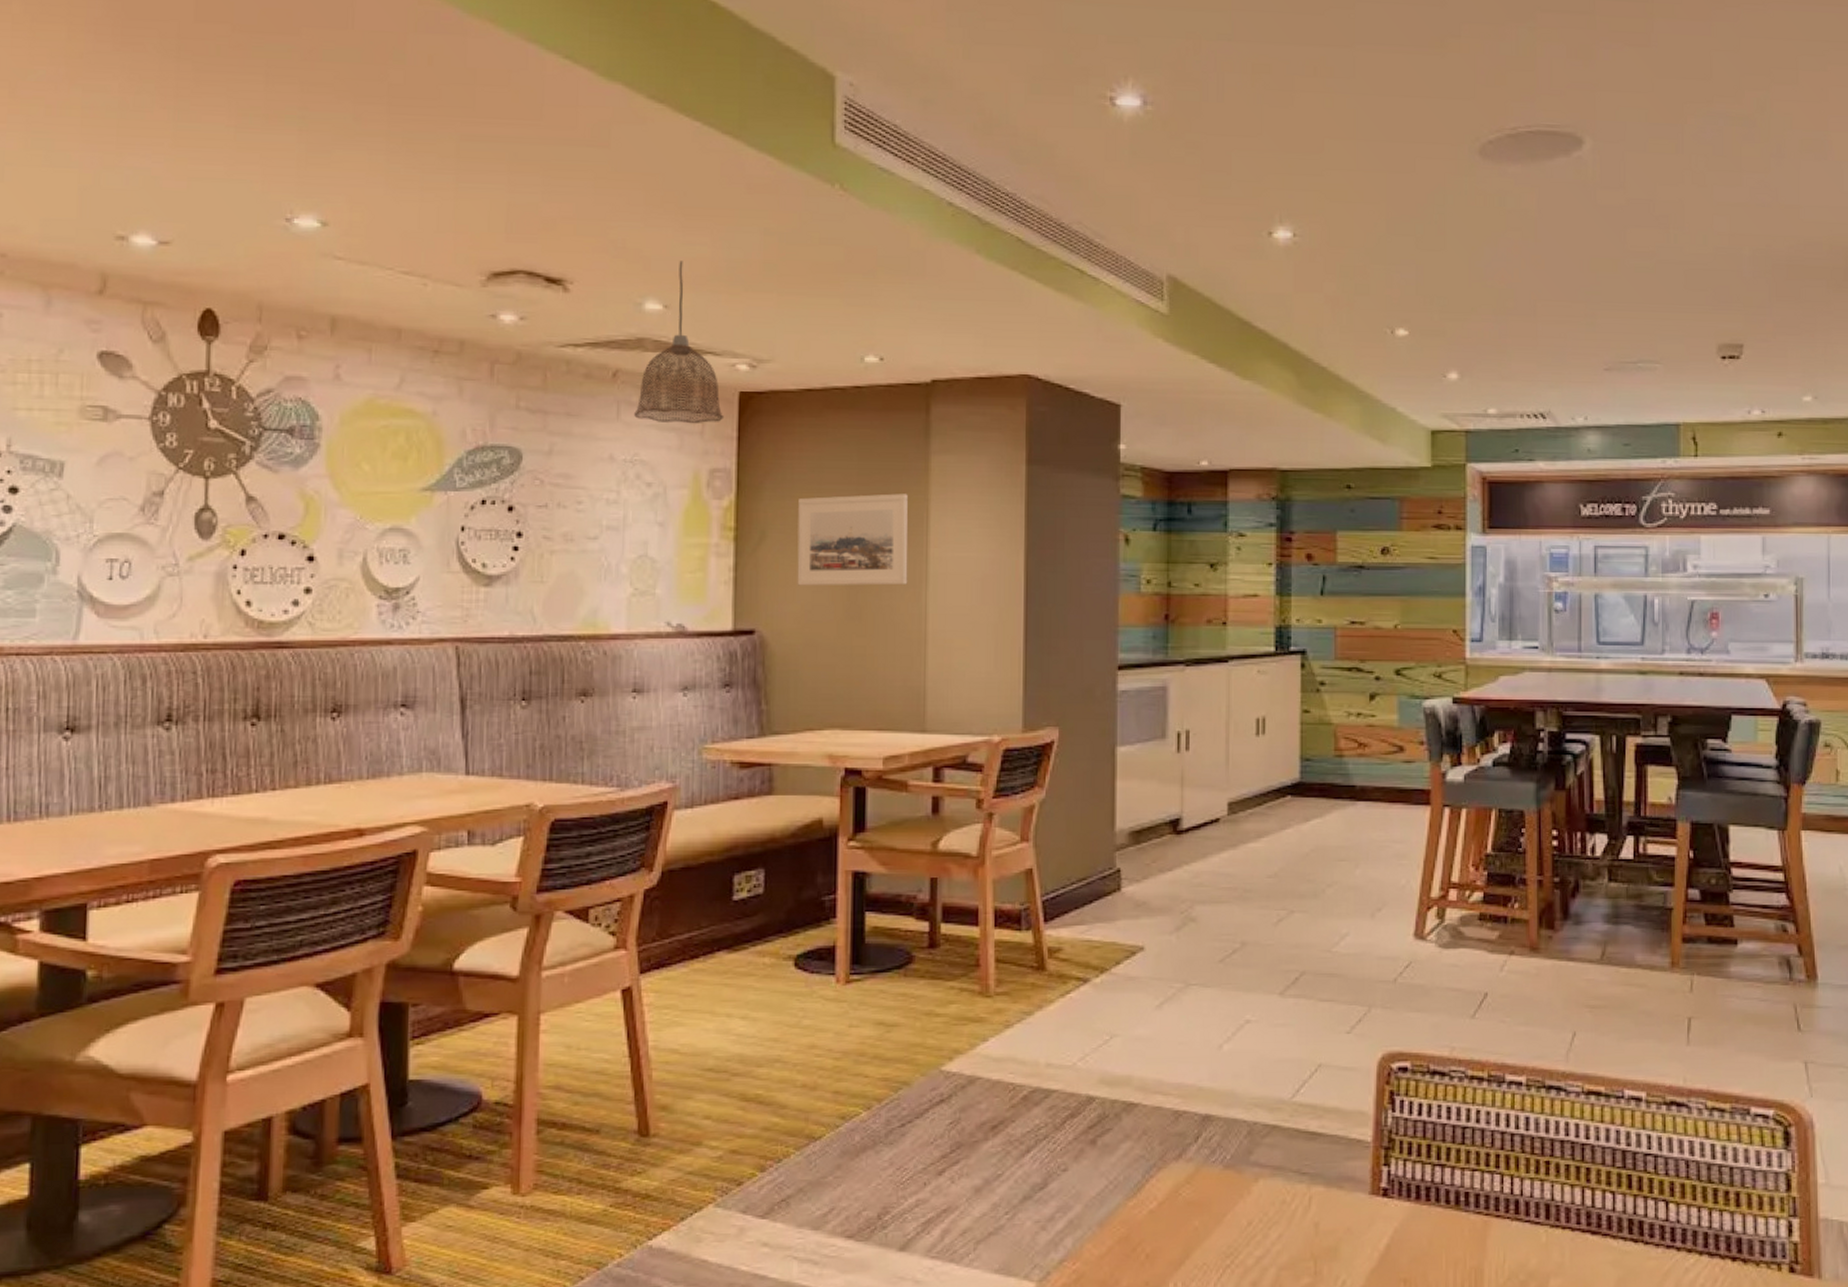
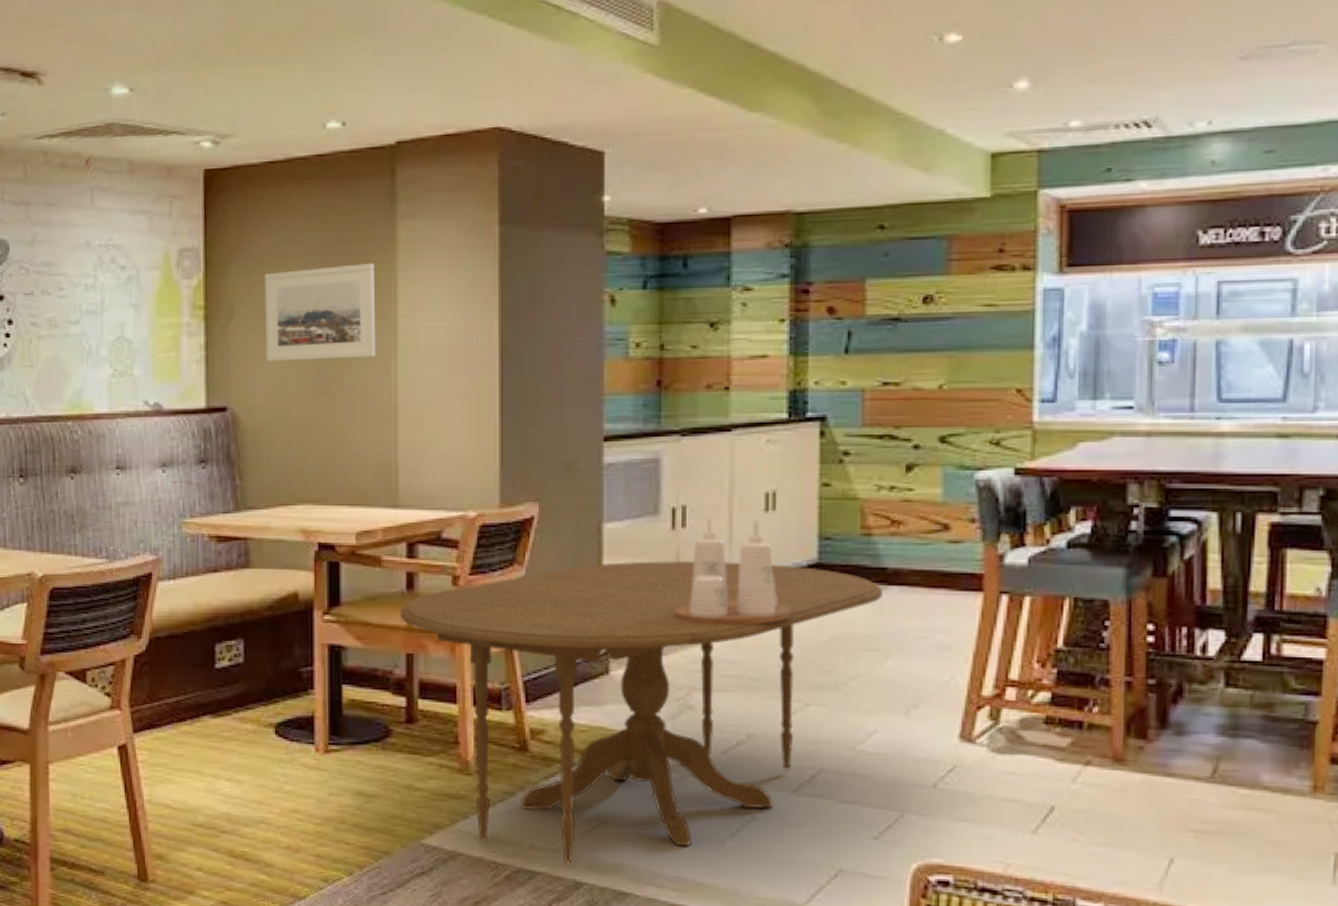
pendant lamp: present [634,261,725,424] -> none [107,42,191,206]
dining table: none [924,781,1352,1080] -> present [399,560,883,864]
condiment set: none [1180,740,1279,841] -> present [675,516,792,626]

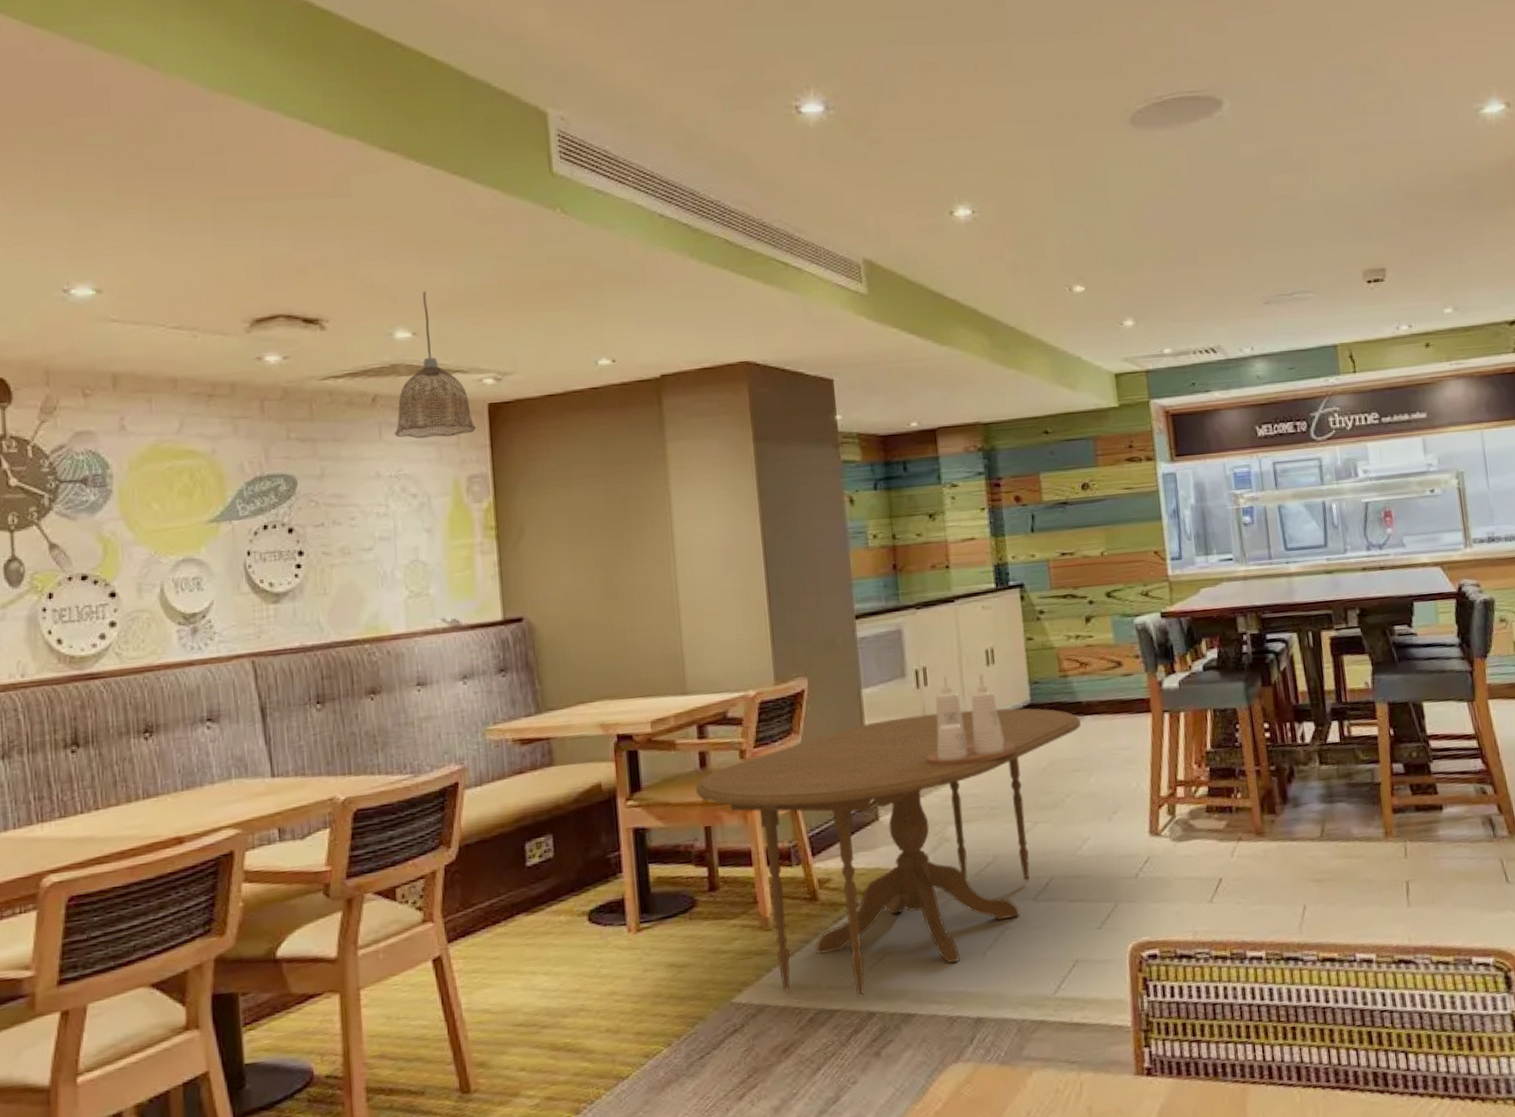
pendant lamp: none [107,42,191,206] -> present [395,291,477,439]
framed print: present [265,263,376,362] -> none [551,480,657,573]

